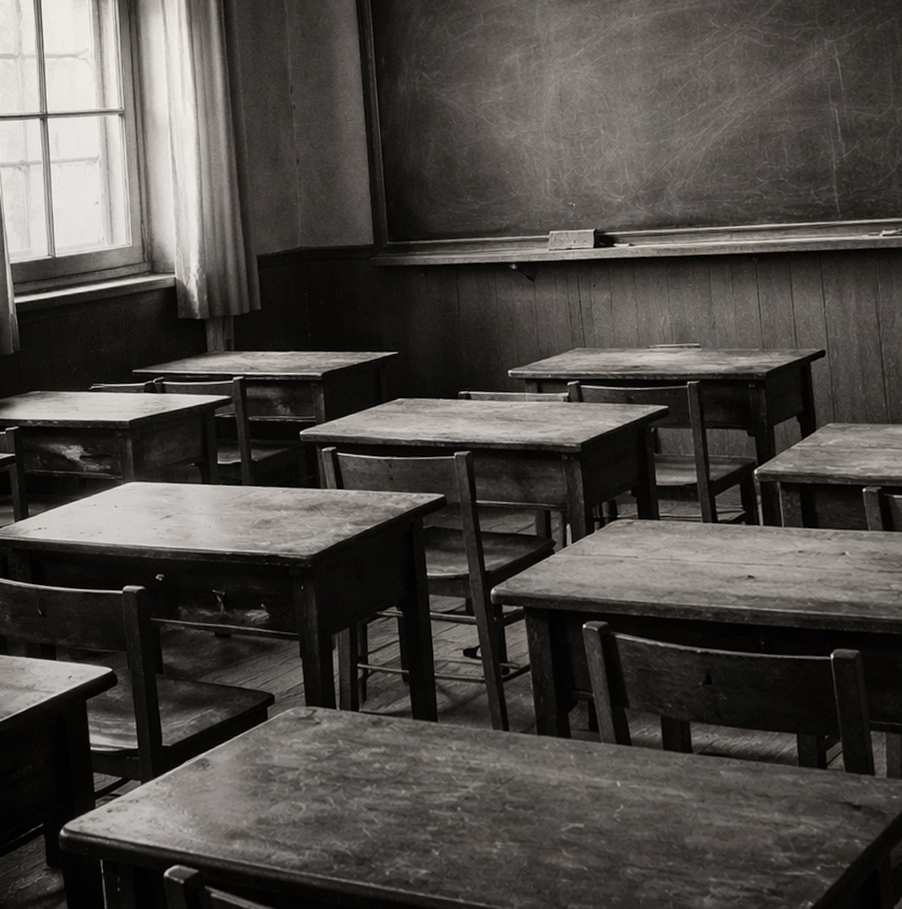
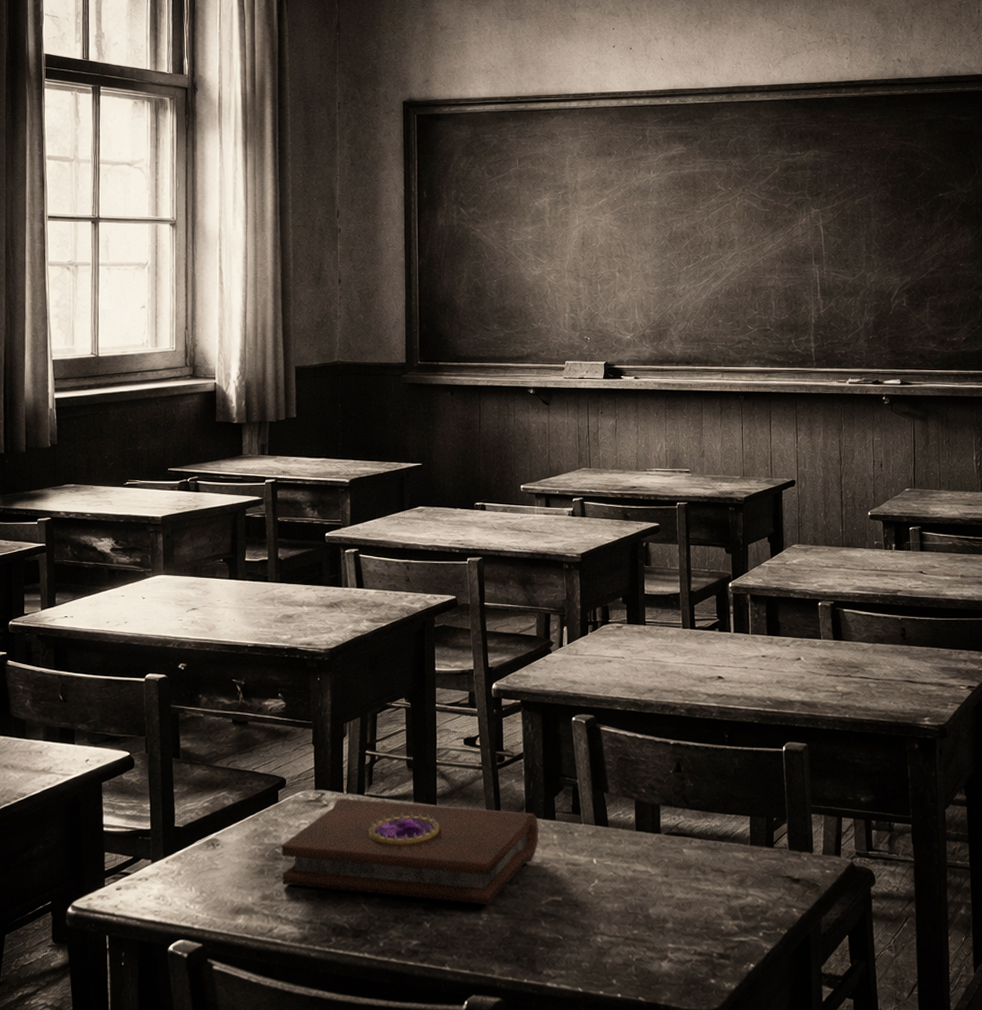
book: none [274,715,554,832] -> present [281,798,539,905]

